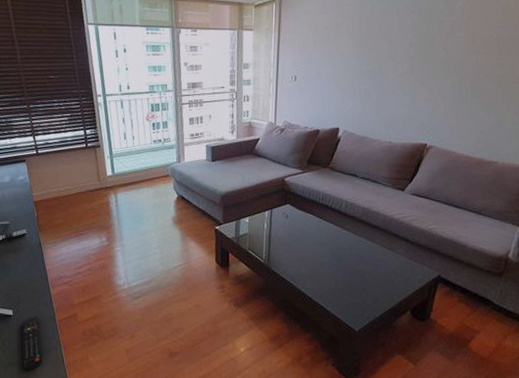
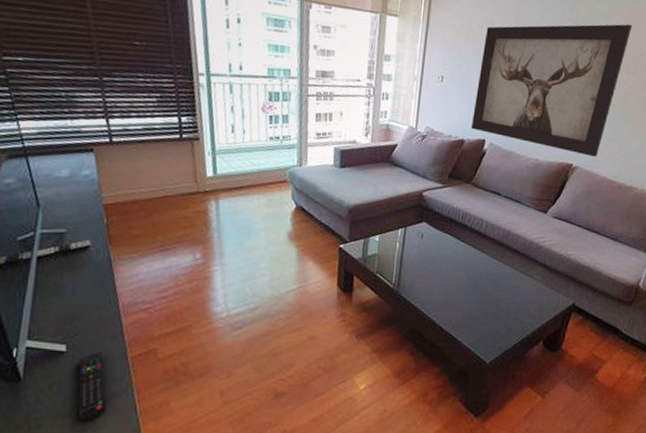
wall art: none [325,8,478,135] -> present [471,24,633,157]

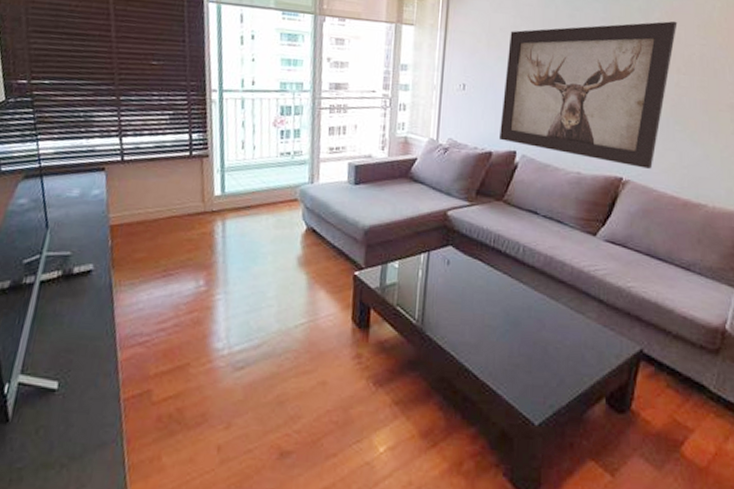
remote control: present [77,351,106,421] -> none [62,390,95,475]

